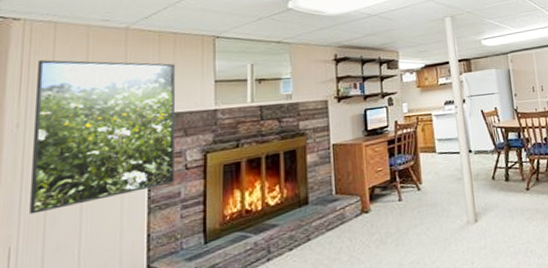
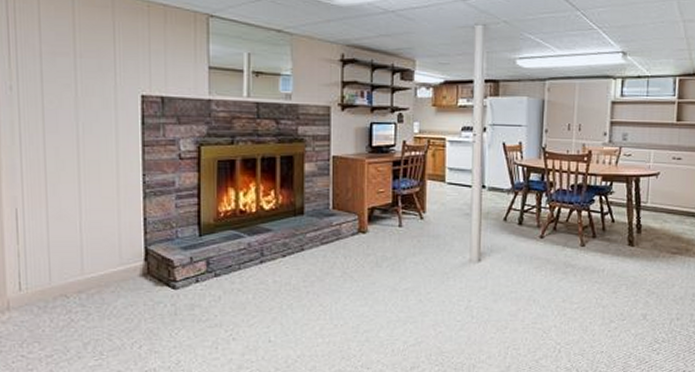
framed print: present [30,59,176,215] -> none [23,19,168,180]

